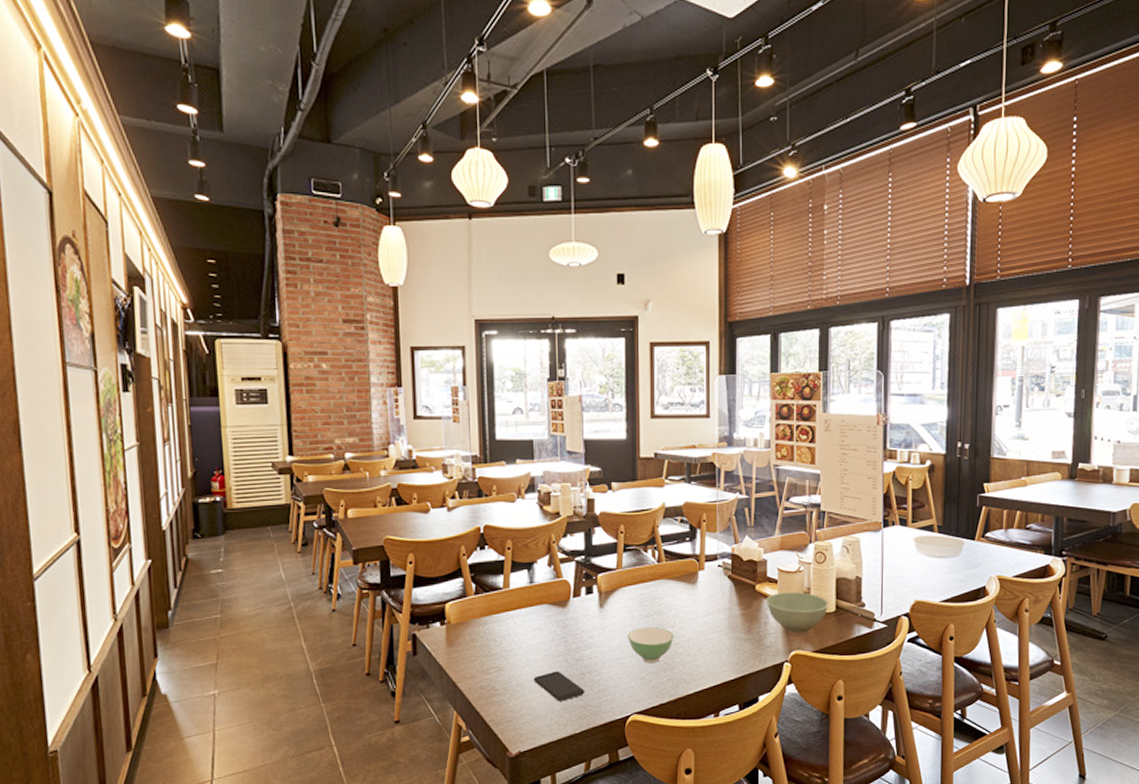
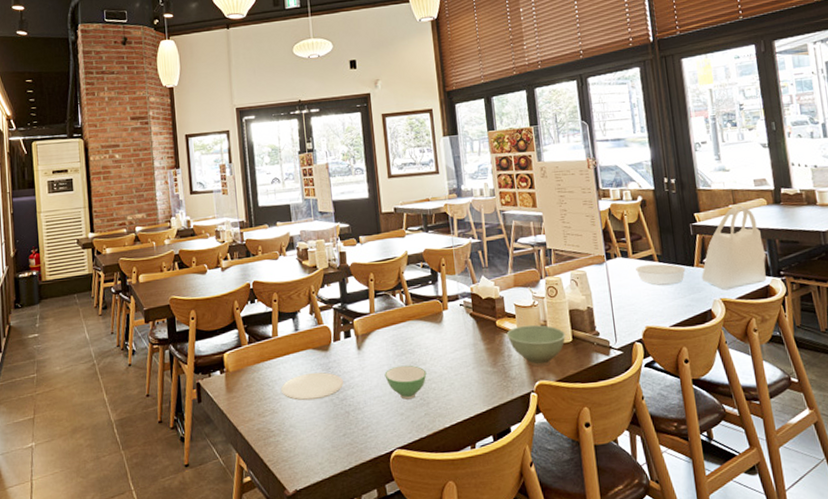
plate: none [510,629,582,659] -> present [281,372,344,401]
mobile phone: present [533,671,585,701] -> none [304,410,351,440]
handbag: none [980,477,1051,568] -> present [701,204,767,291]

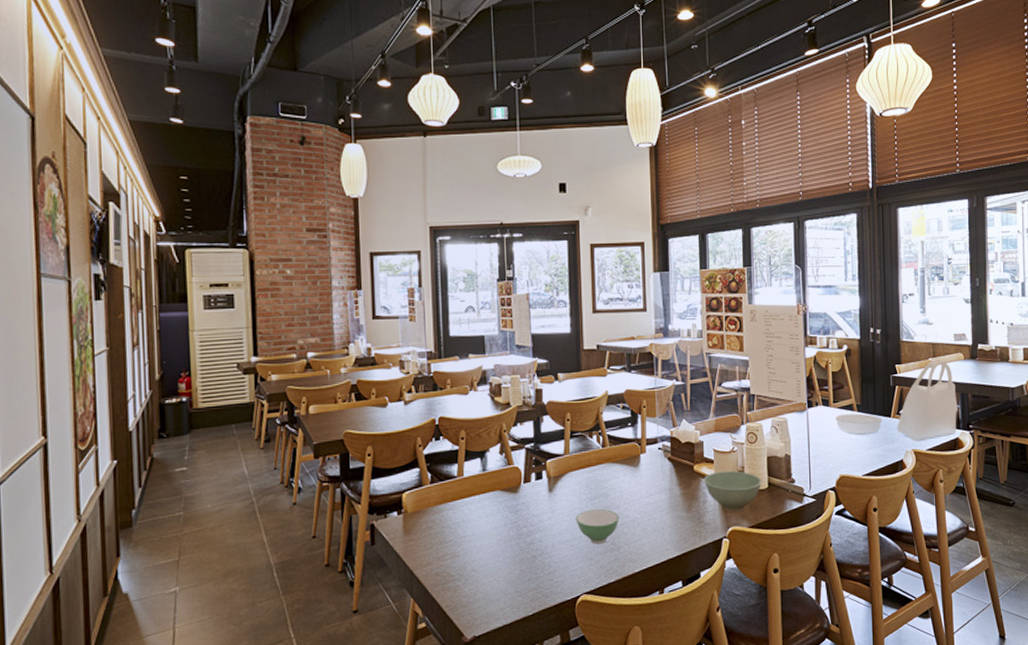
plate: present [281,372,344,401] -> none [464,514,532,545]

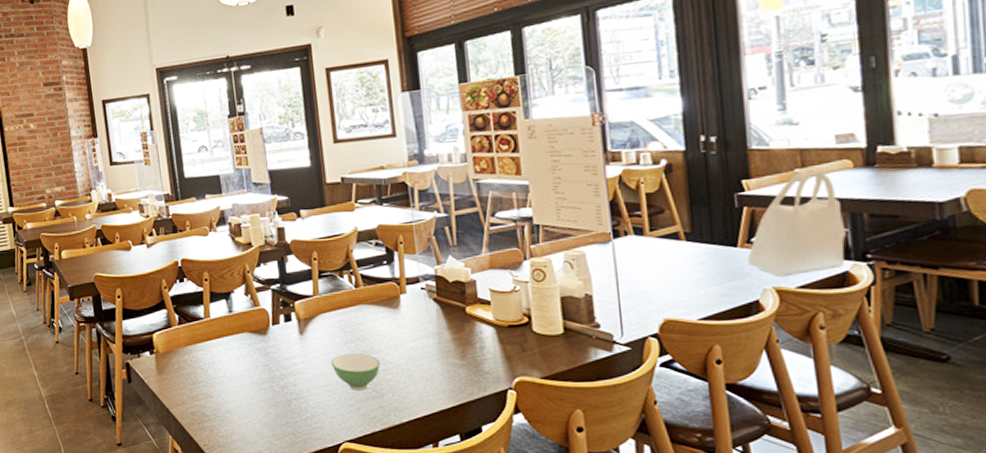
bowl: present [703,470,762,513] -> none [478,313,556,361]
soup bowl: present [835,413,882,436] -> none [653,243,725,271]

